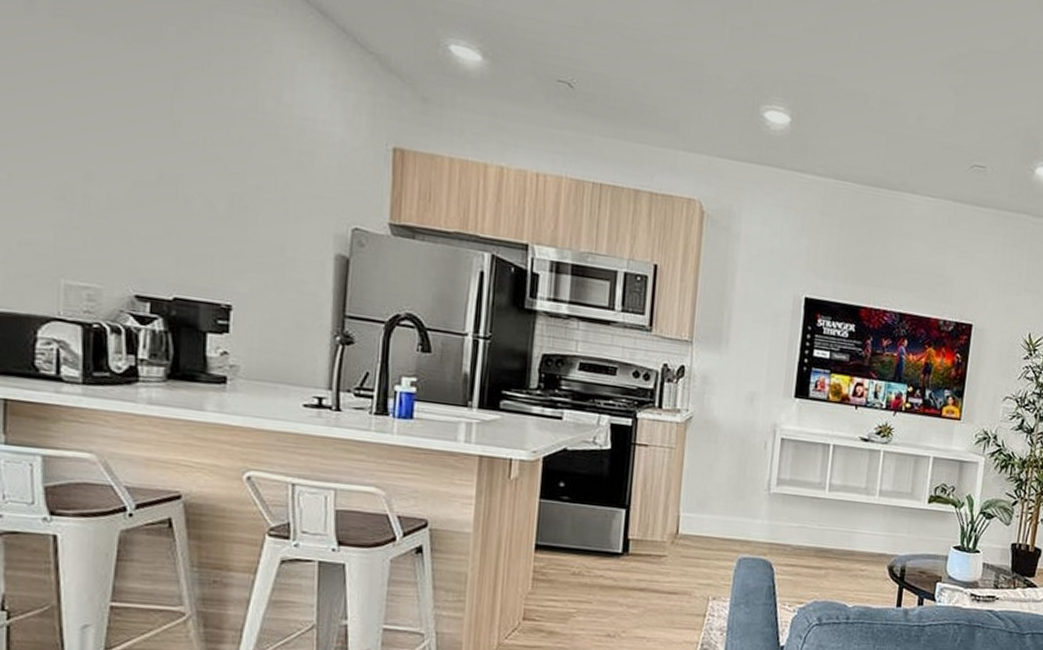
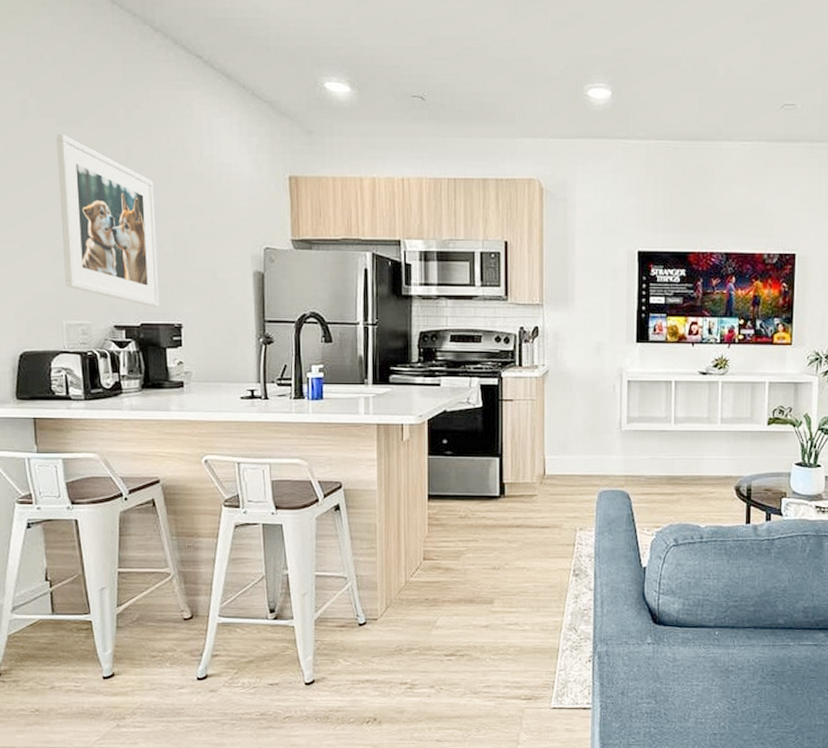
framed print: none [69,41,209,281] -> present [56,133,160,307]

